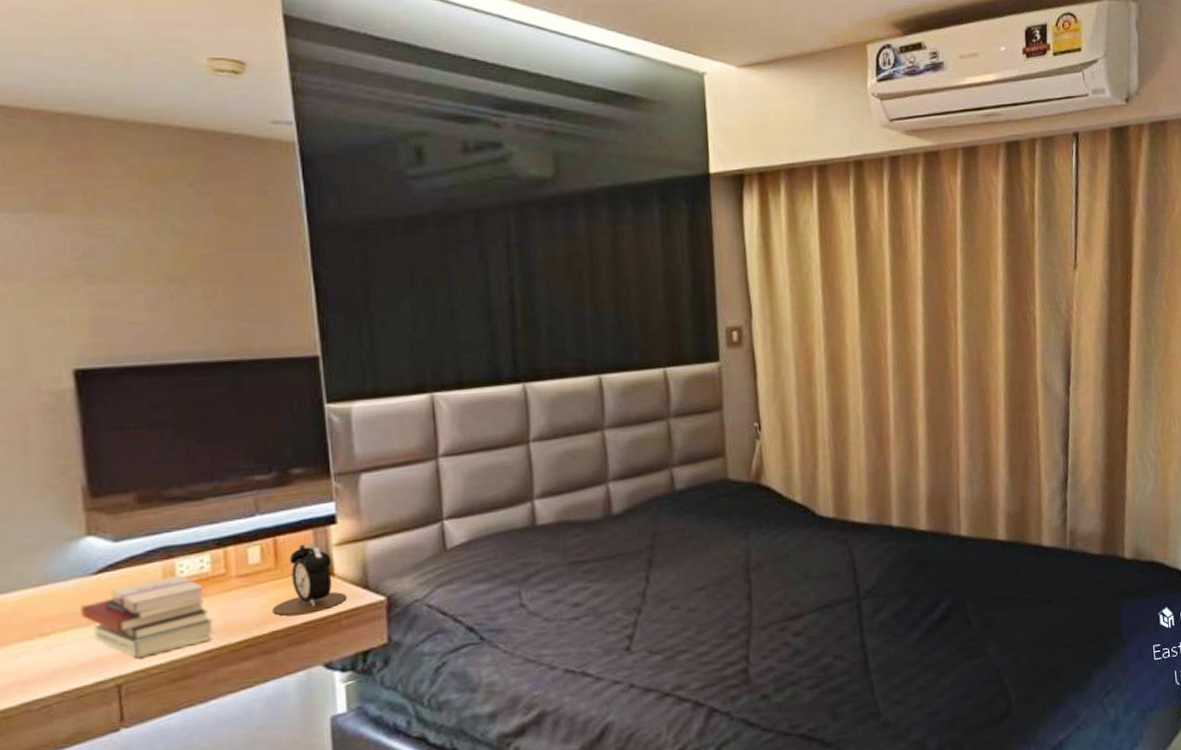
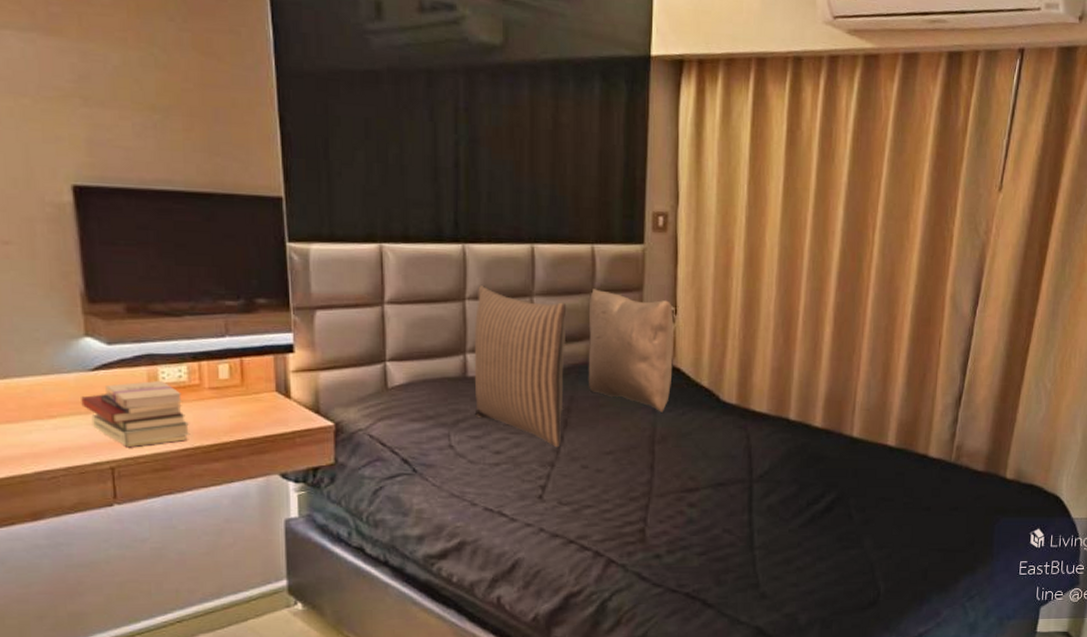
alarm clock: present [272,543,347,616] -> none [238,367,301,429]
pillow: none [541,425,646,591] -> present [474,286,567,448]
pillow: none [666,414,763,537] -> present [588,289,674,412]

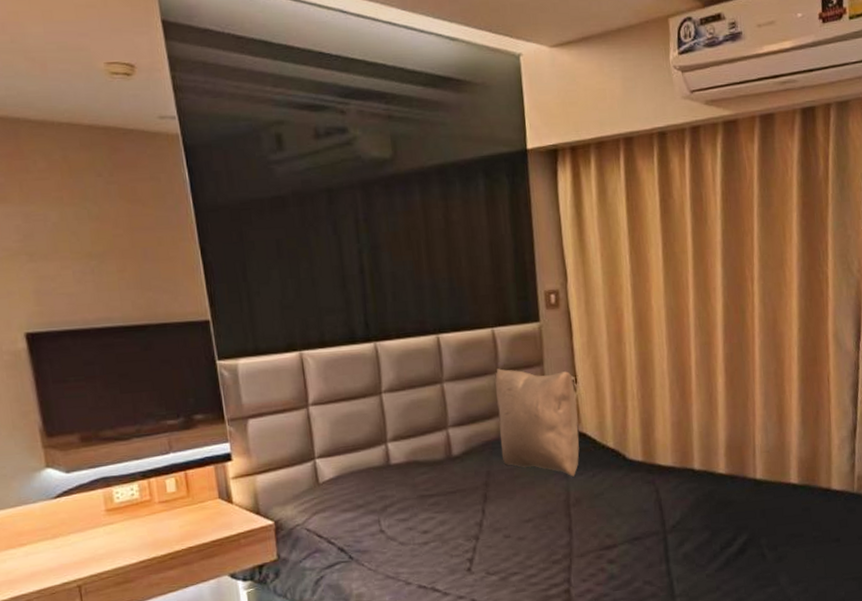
books: present [81,380,191,448] -> none [47,499,146,566]
pillow: present [474,286,567,448] -> none [392,378,483,521]

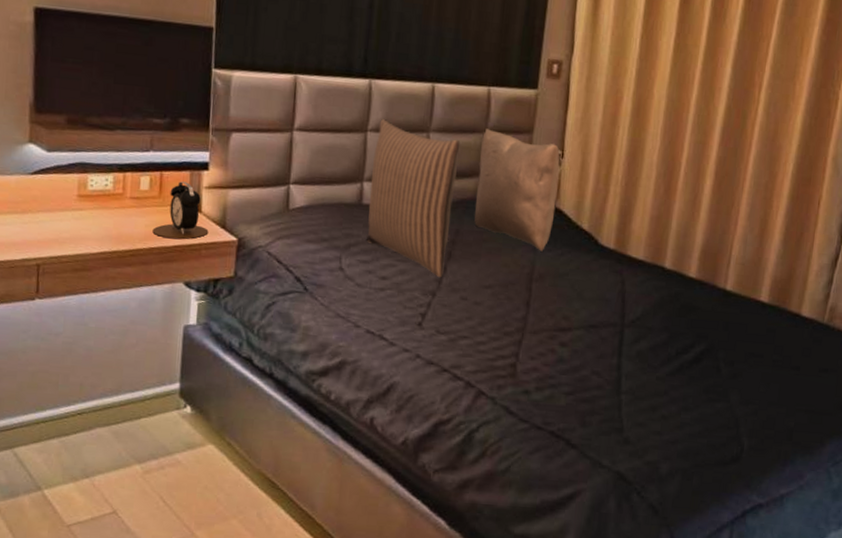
alarm clock: none [187,476,244,535] -> present [152,181,209,240]
pillow: none [392,378,483,521] -> present [367,119,460,278]

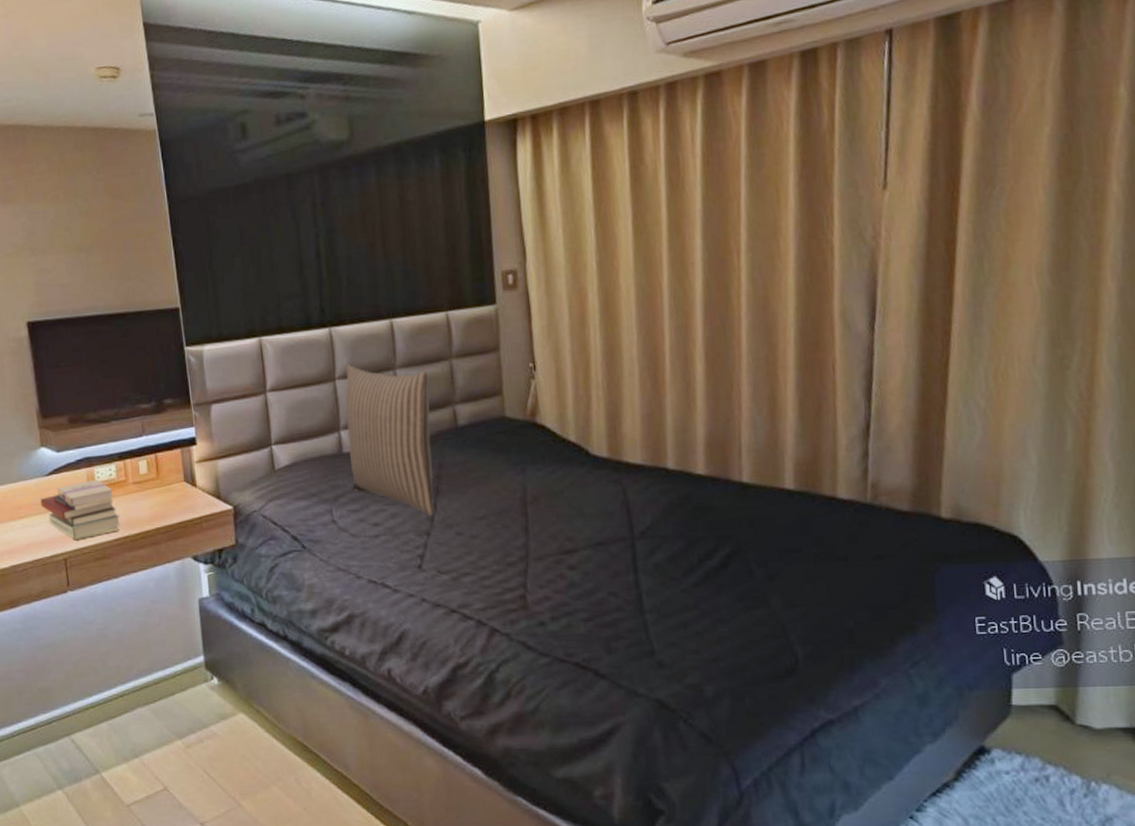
books: none [18,187,110,247] -> present [40,479,121,541]
alarm clock: present [152,181,209,240] -> none [156,460,206,517]
pillow: present [474,128,560,252] -> none [449,354,538,472]

